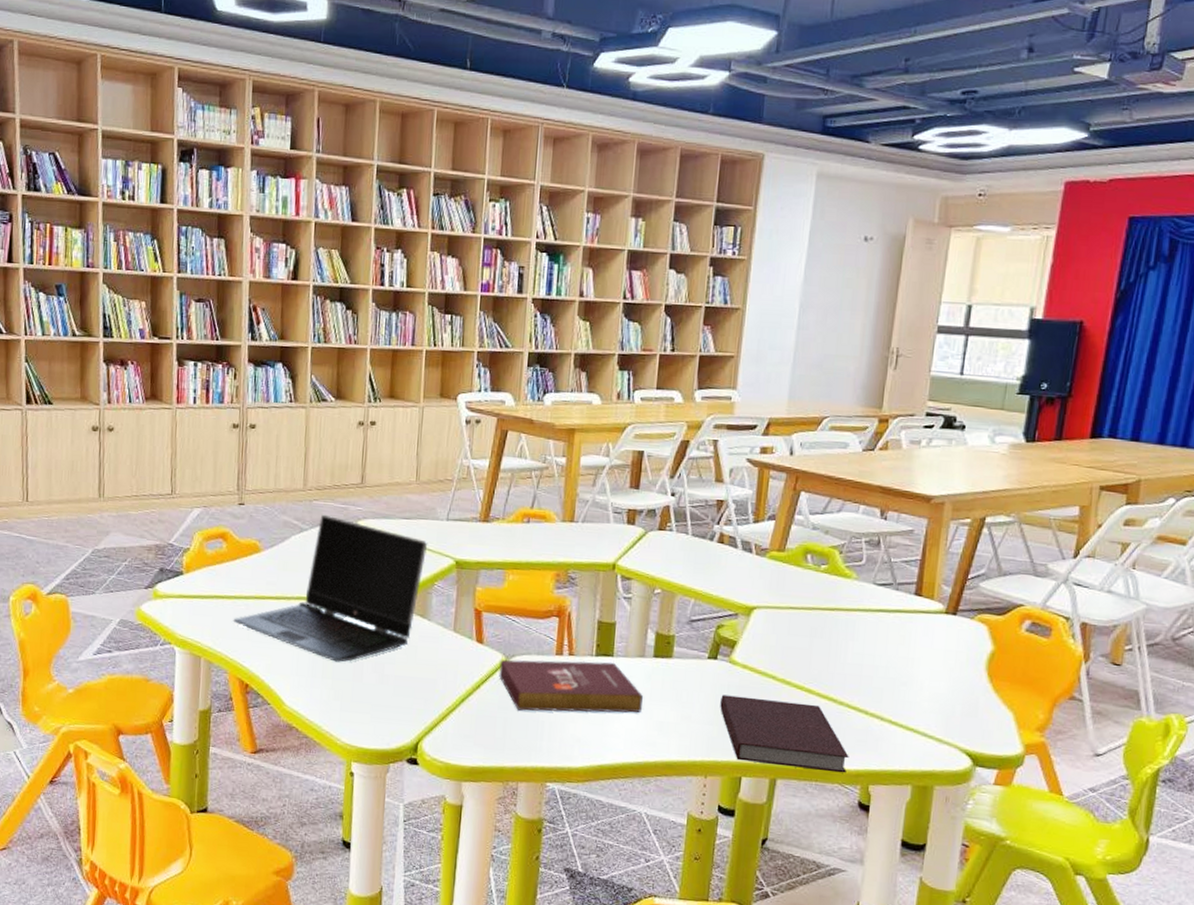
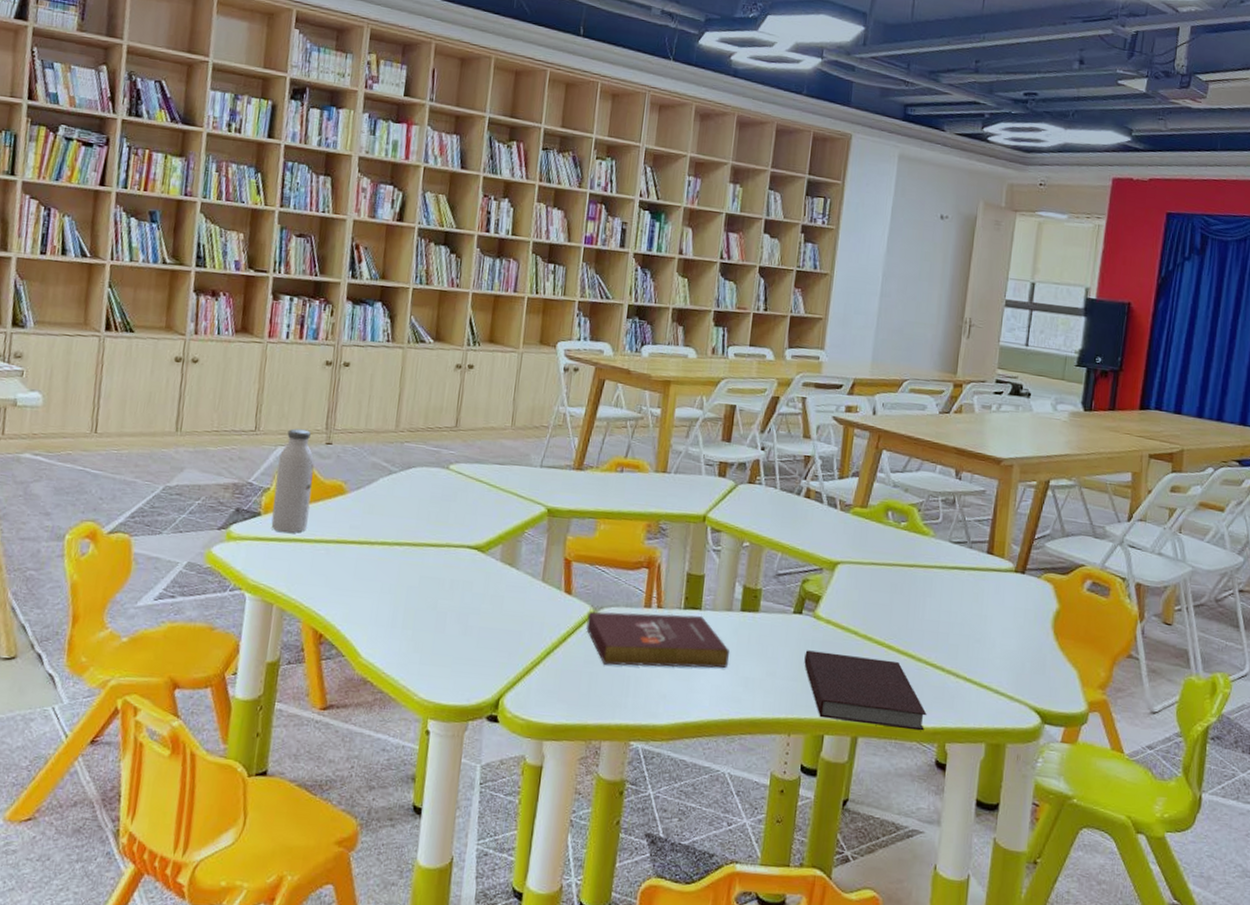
water bottle: none [193,491,229,591] -> present [271,428,314,533]
laptop computer: present [234,514,428,662] -> none [312,457,521,612]

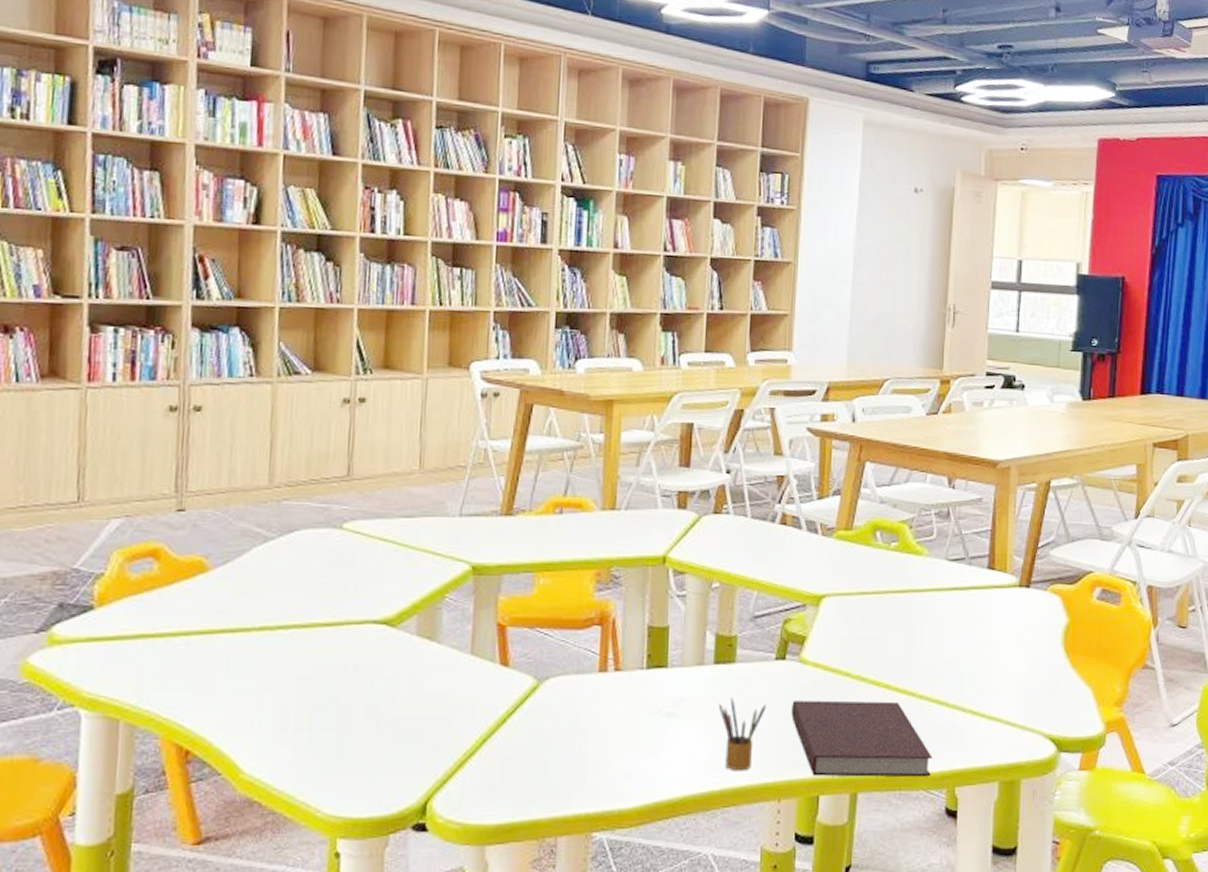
water bottle: present [271,428,314,533] -> none [109,495,163,629]
book: present [586,611,729,668] -> none [529,676,704,746]
pencil box: none [742,642,784,706] -> present [718,698,767,772]

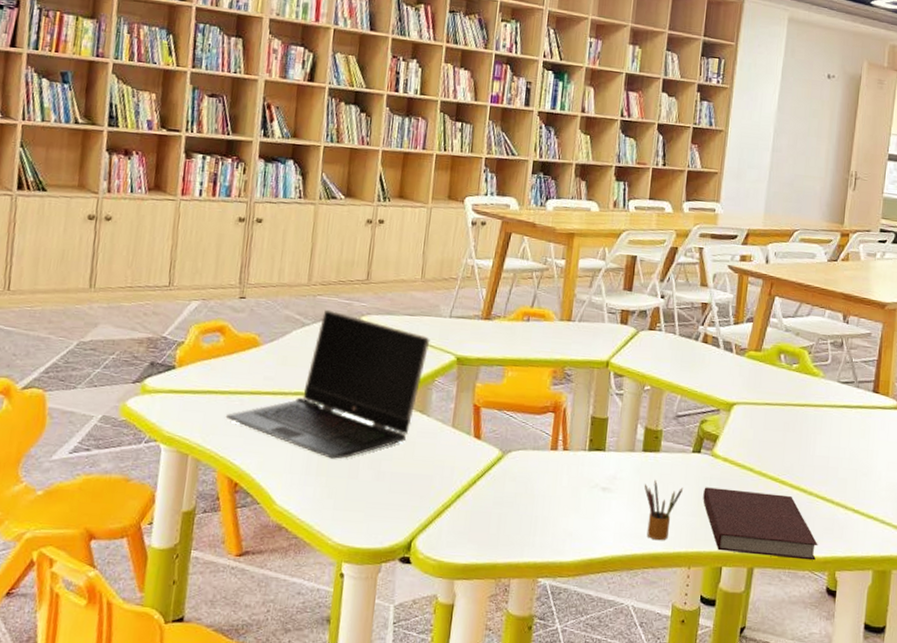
laptop computer: none [169,517,436,708] -> present [226,309,431,459]

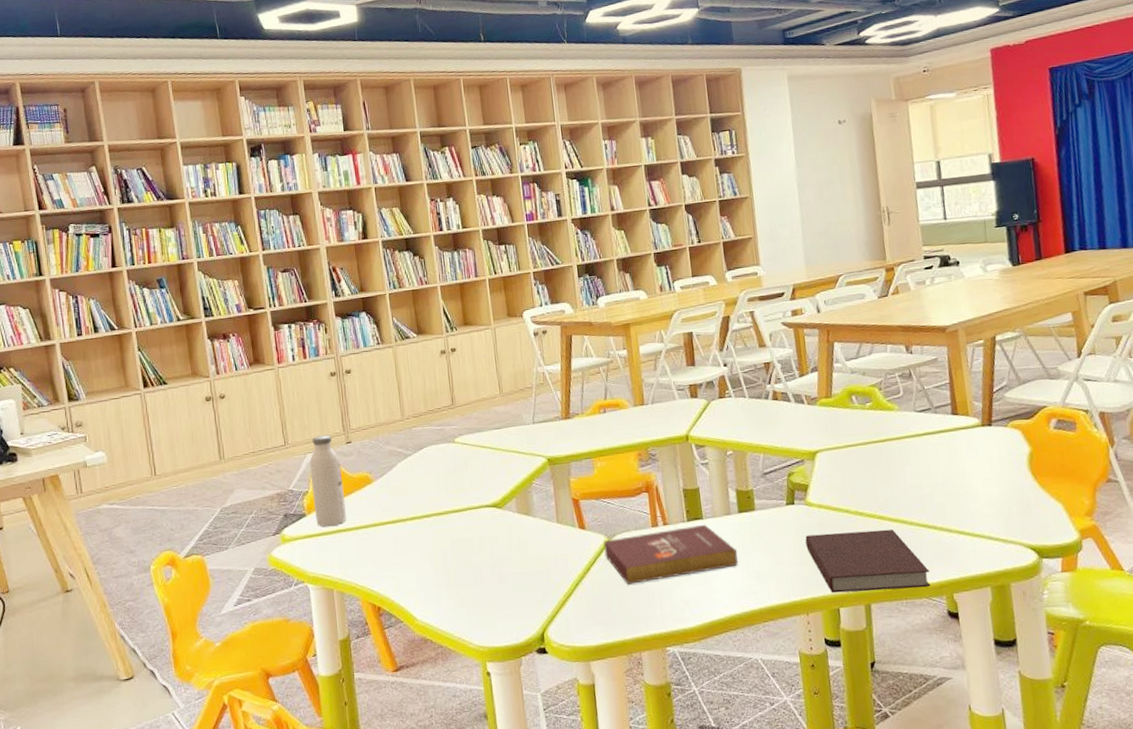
water bottle: none [186,283,228,386] -> present [309,435,346,527]
laptop computer: present [226,309,431,459] -> none [358,438,521,571]
book: none [495,455,632,507] -> present [603,525,738,585]
pencil box: present [644,480,684,541] -> none [746,537,786,594]

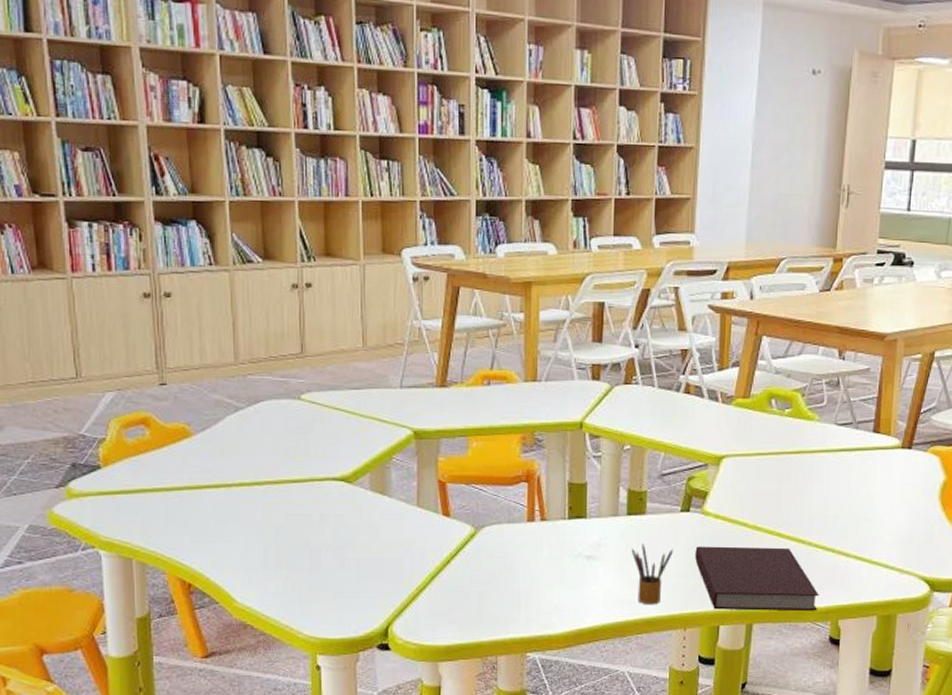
water bottle: present [309,435,346,527] -> none [109,371,154,484]
book: present [603,525,738,585] -> none [469,525,619,582]
pencil box: none [746,537,786,594] -> present [631,544,674,605]

